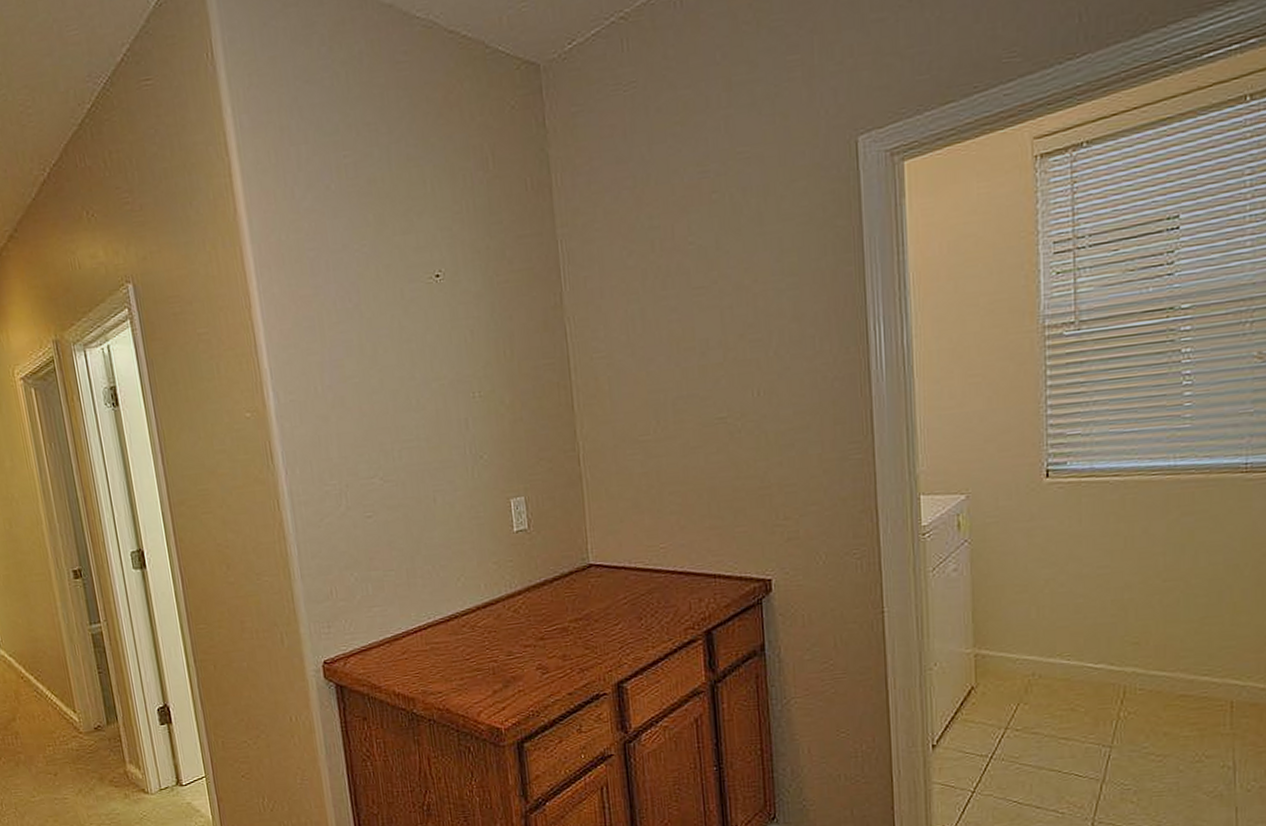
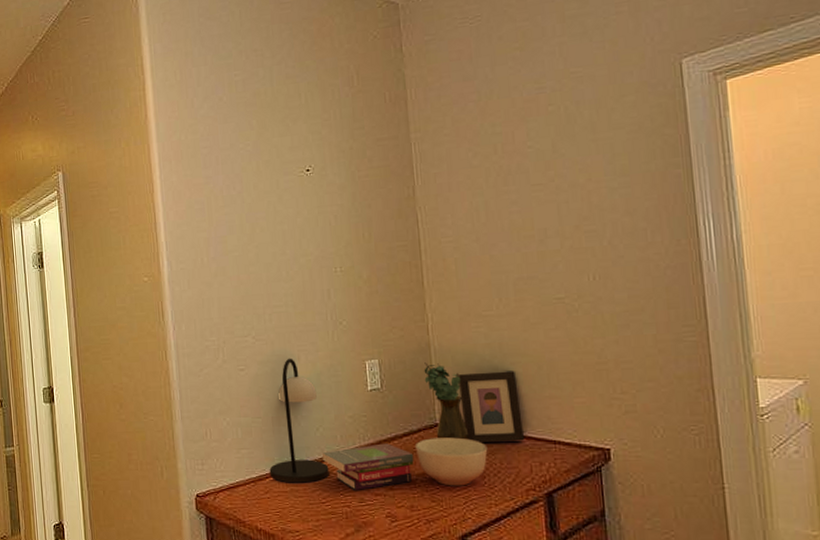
table lamp: none [406,500,474,641] -> present [269,358,330,483]
books: none [465,589,566,643] -> present [322,443,414,490]
bowl: none [566,577,645,631] -> present [414,437,488,486]
vase: none [575,497,625,581] -> present [424,362,469,440]
picture frame: none [613,501,684,582] -> present [458,371,525,442]

